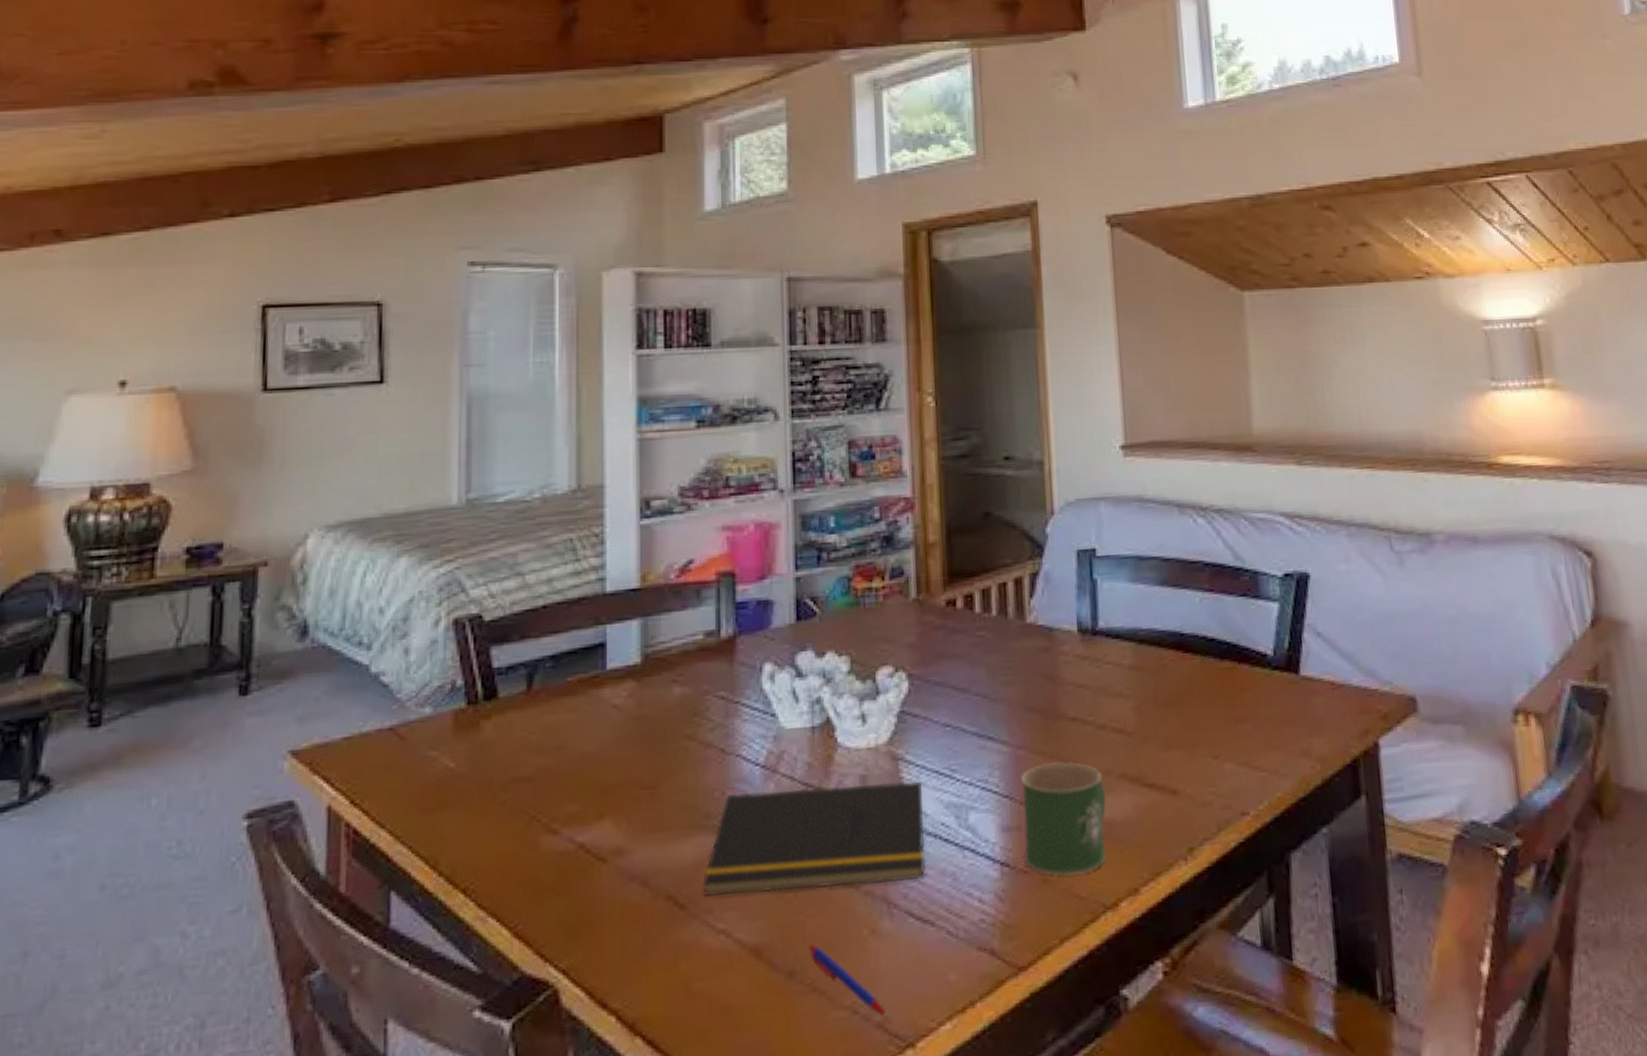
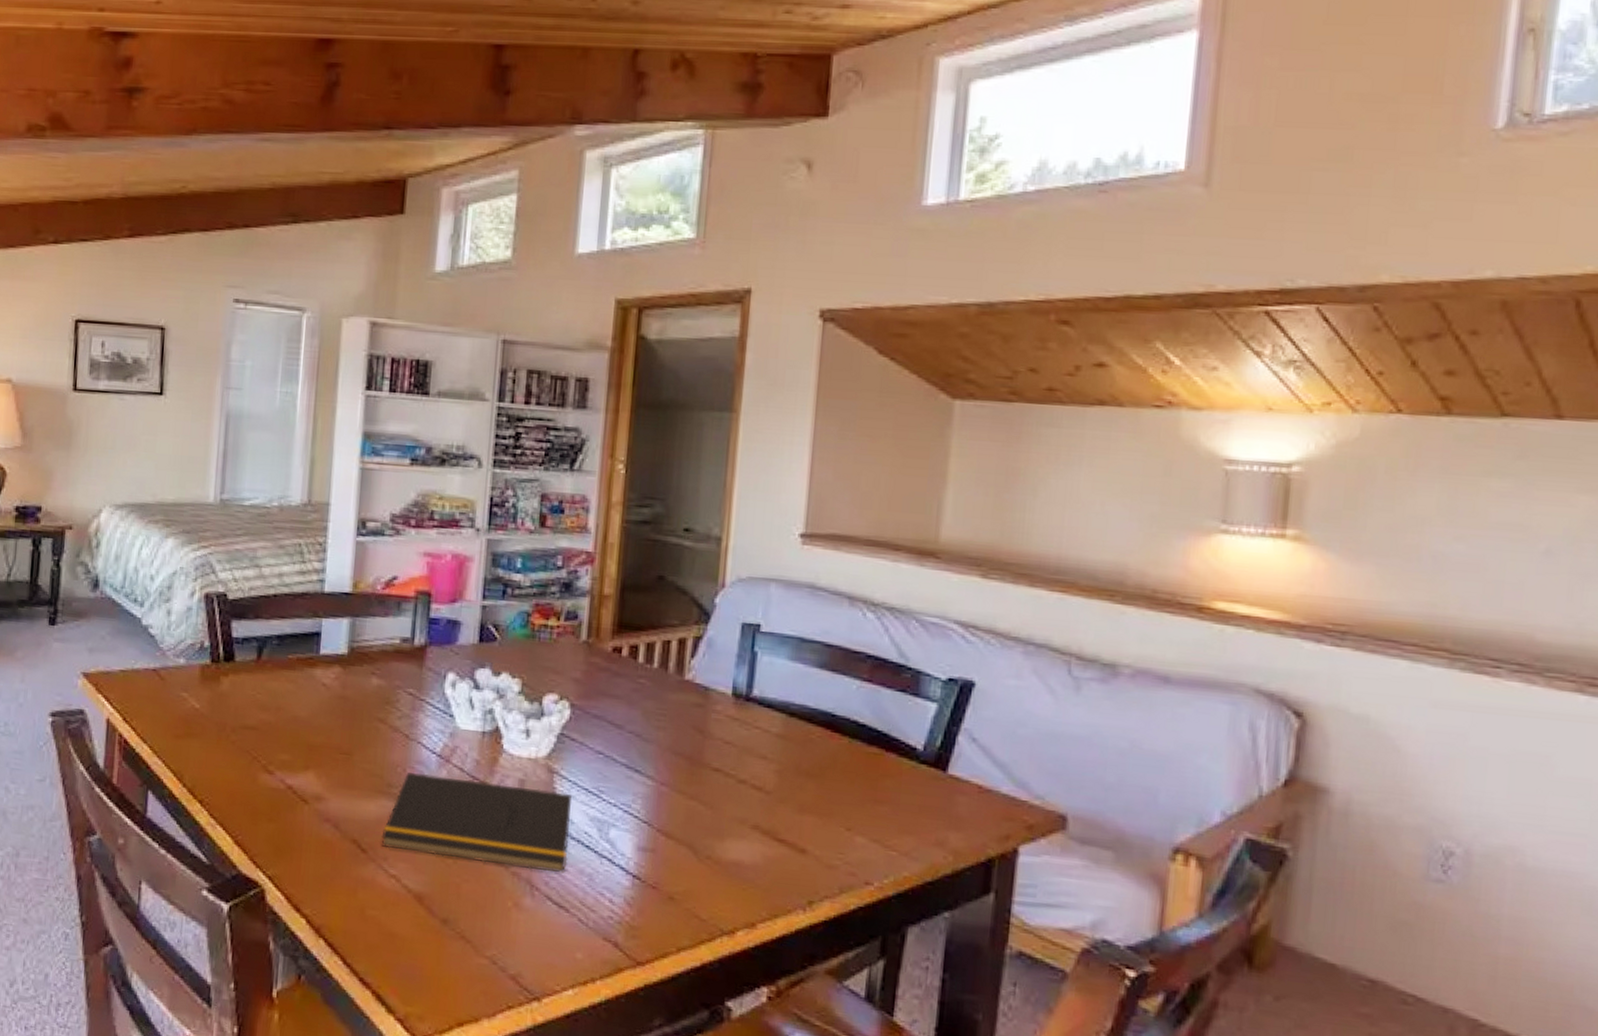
pen: present [808,943,888,1018] -> none [461,902,521,973]
mug: present [1020,761,1106,876] -> none [655,801,737,901]

